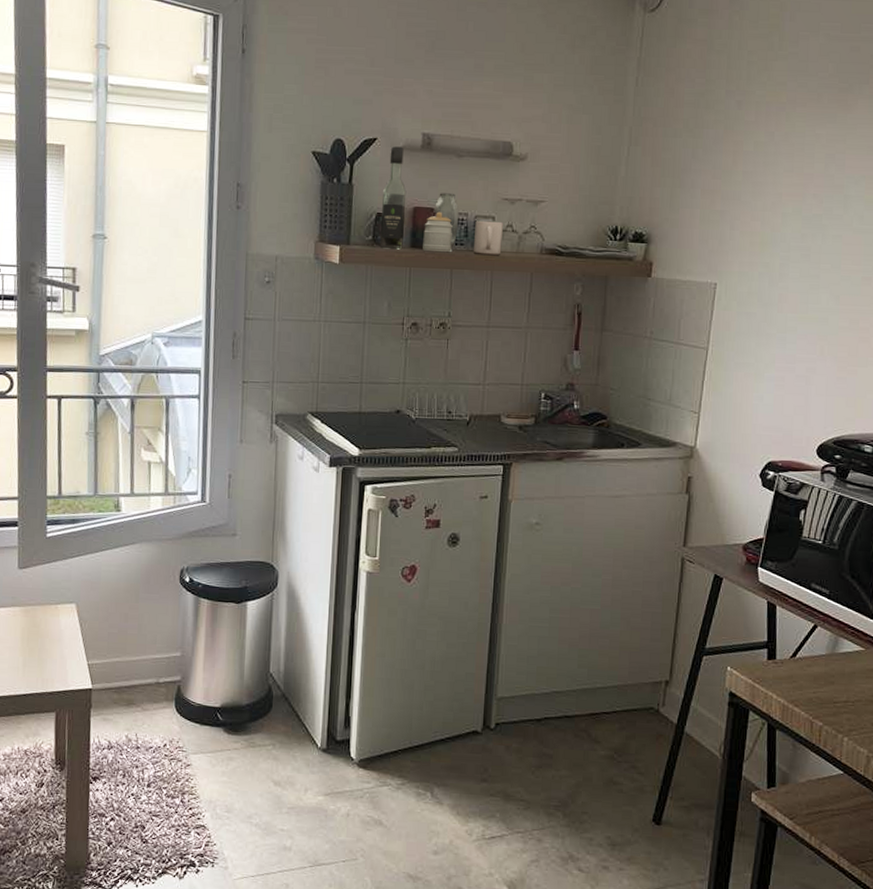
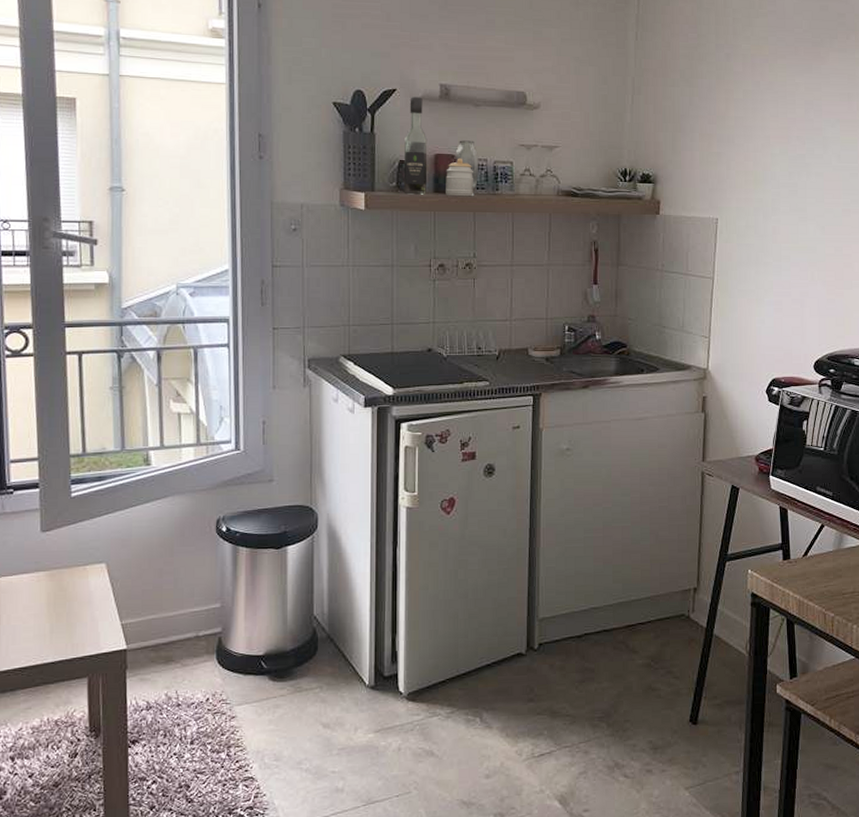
mug: present [473,220,504,256] -> none [494,166,522,199]

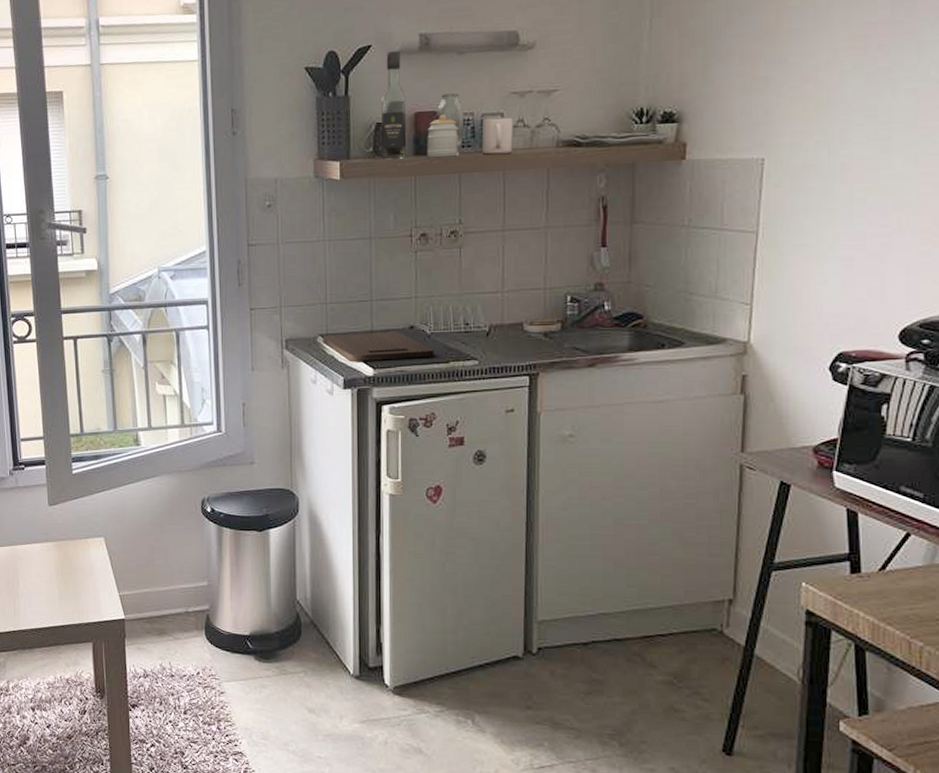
cutting board: none [345,354,449,381] -> present [323,332,434,361]
mug: none [494,166,522,199] -> present [481,117,514,156]

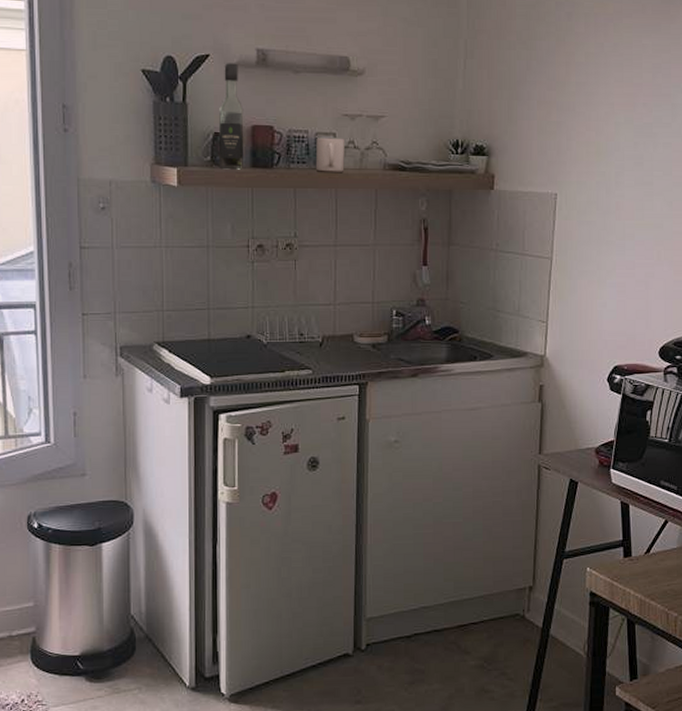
cutting board: present [323,332,434,361] -> none [159,341,270,370]
jar: present [427,114,459,158] -> none [264,129,295,172]
vase: present [436,93,465,157] -> none [272,110,300,172]

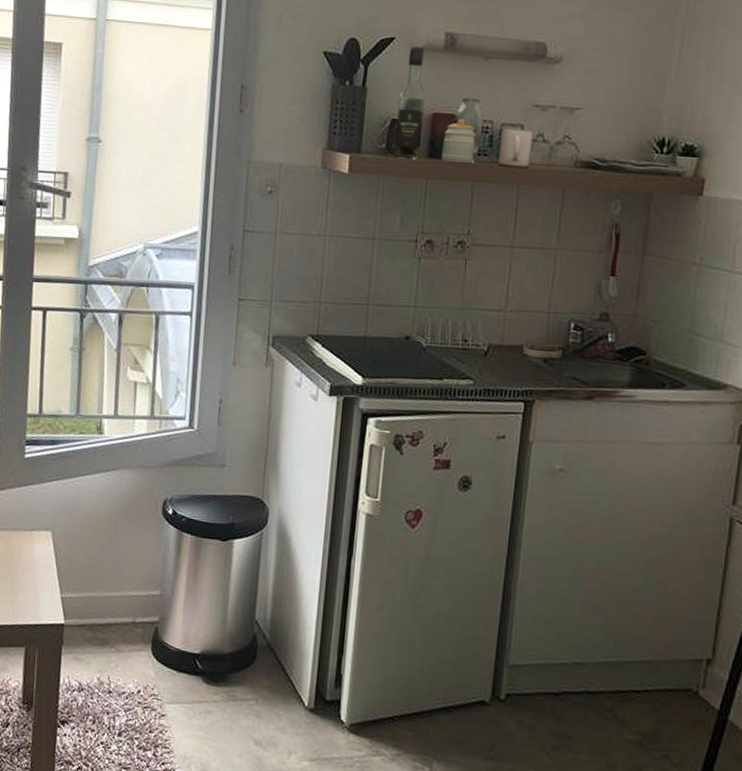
jar: none [264,129,295,172] -> present [441,118,477,164]
vase: none [272,110,300,172] -> present [454,98,484,164]

